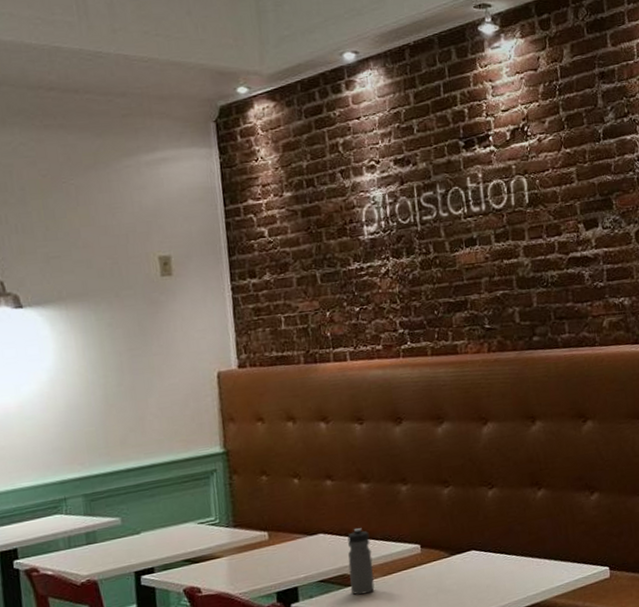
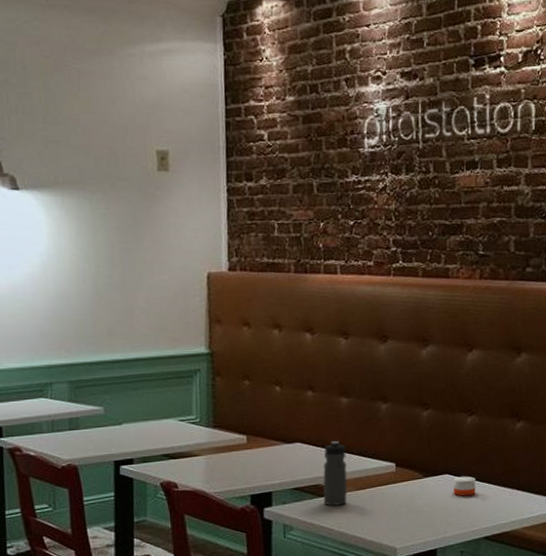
candle: none [479,550,504,571] -> present [453,476,476,496]

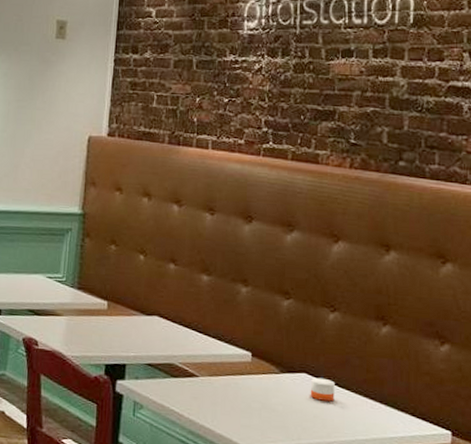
water bottle: present [323,441,347,506] -> none [175,319,203,390]

